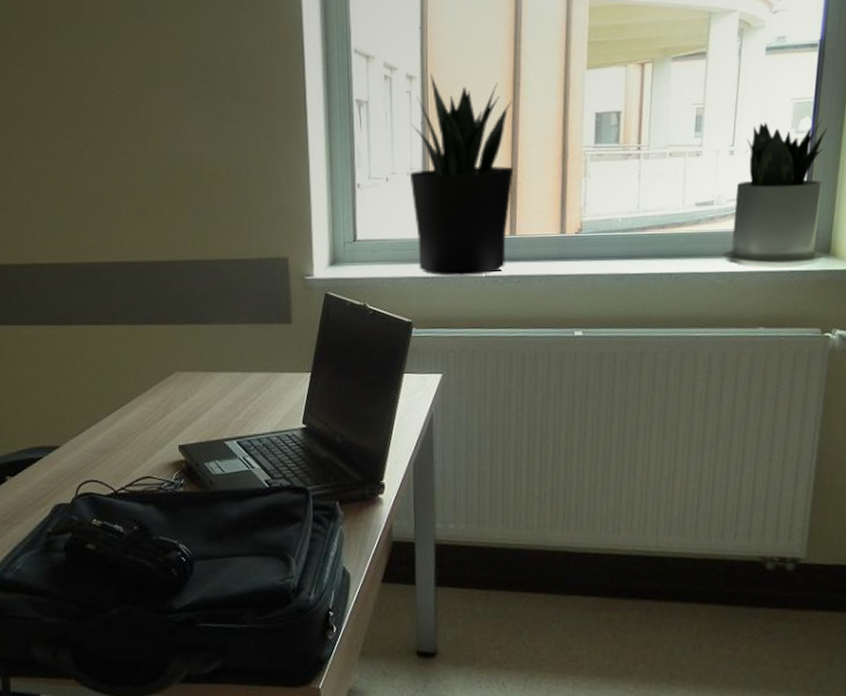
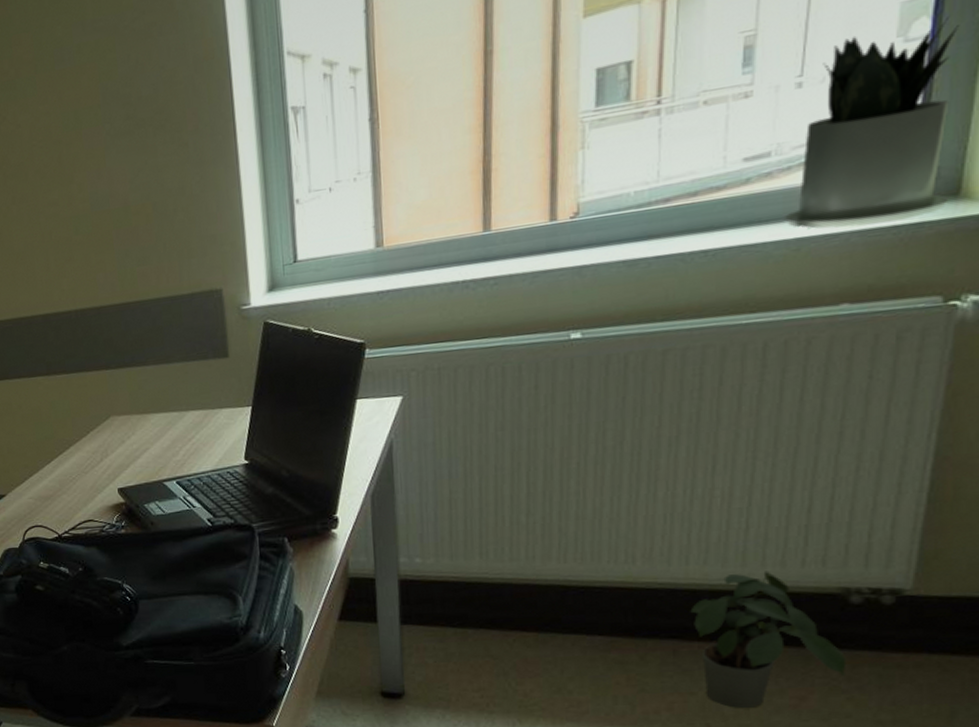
planter: present [409,73,514,278] -> none [356,56,487,289]
potted plant: none [659,541,764,659] -> present [690,571,847,708]

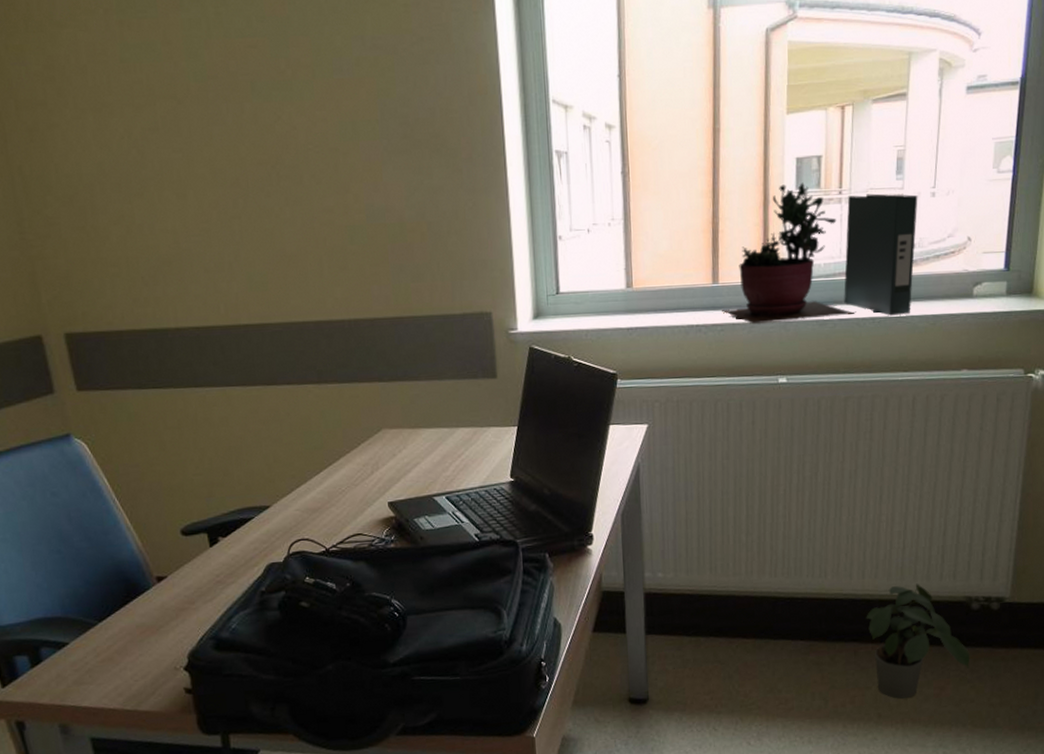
succulent plant: none [495,97,679,274] -> present [722,182,855,325]
binder: none [662,90,776,246] -> present [844,193,918,316]
planter: present [783,16,960,229] -> none [924,159,1030,310]

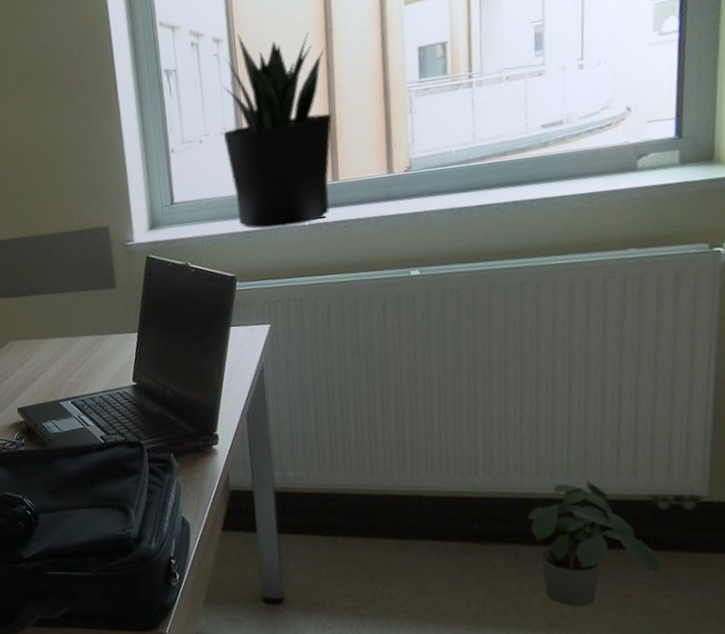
planter: none [611,121,715,328] -> present [222,32,332,229]
succulent plant: present [722,182,855,325] -> none [344,71,495,219]
binder: present [844,193,918,316] -> none [479,69,563,198]

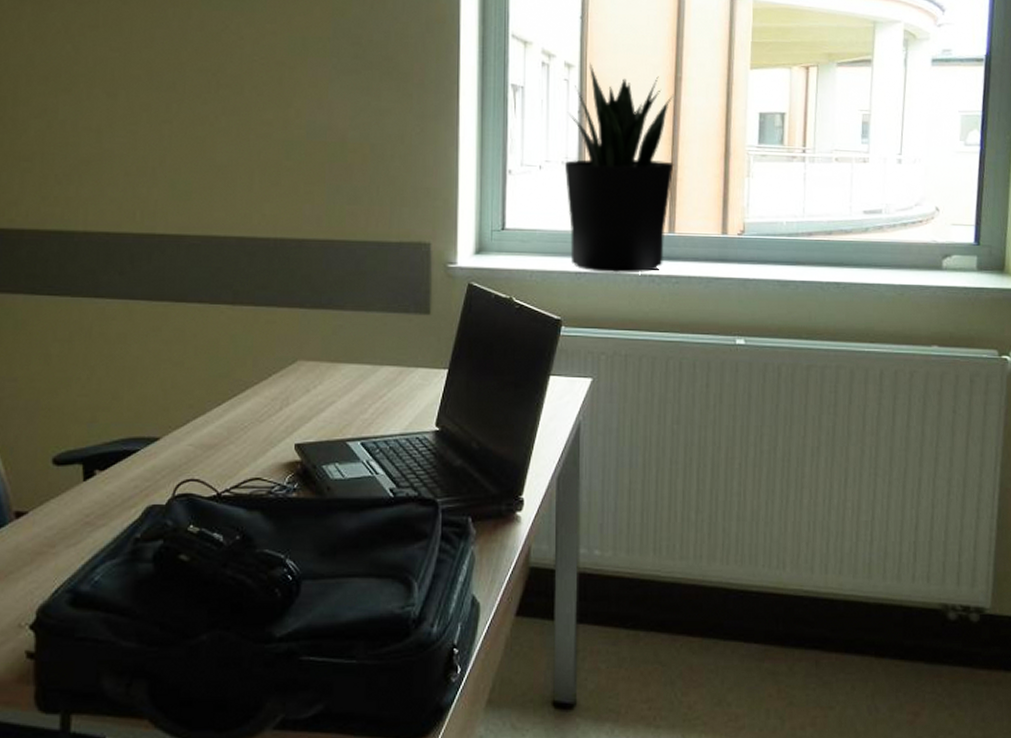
potted plant: present [527,481,661,606] -> none [829,584,948,724]

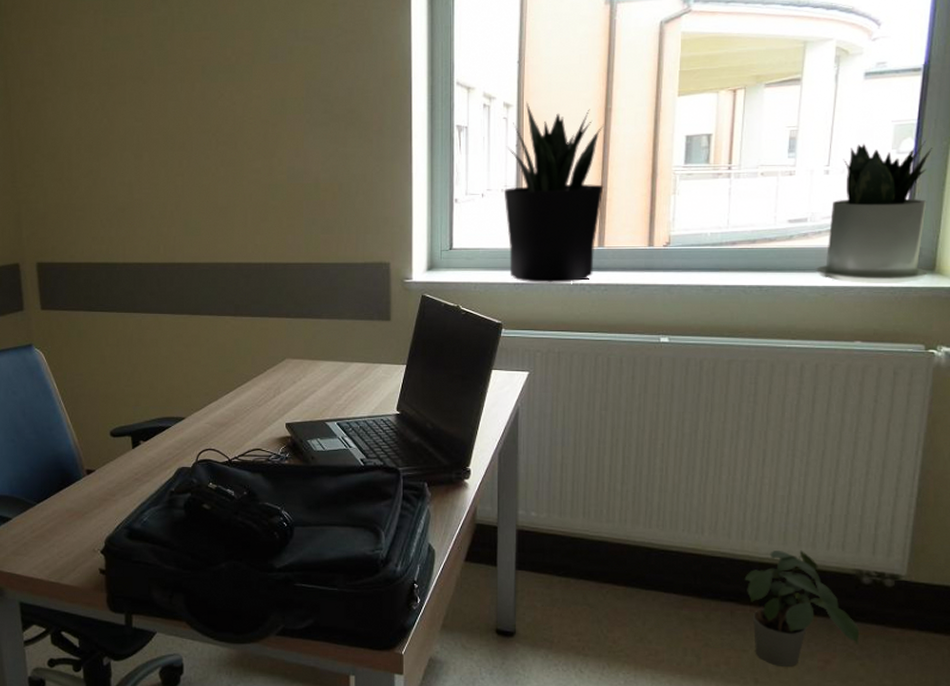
potted plant: none [829,584,948,724] -> present [744,550,860,667]
planter: none [891,132,999,283] -> present [815,141,933,283]

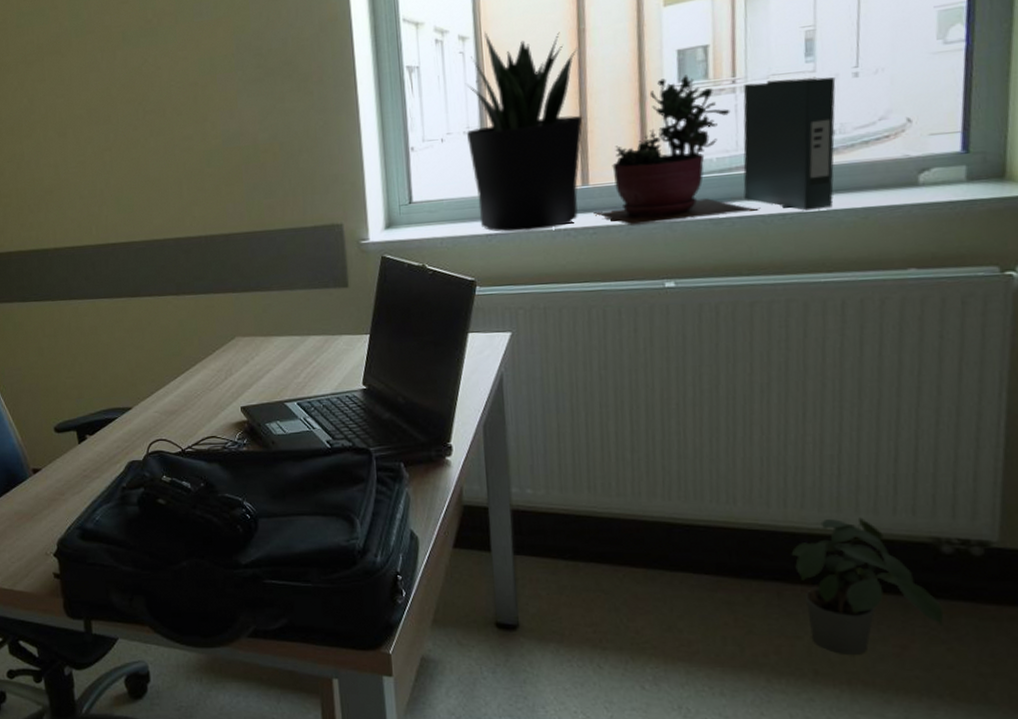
succulent plant: none [606,158,742,287] -> present [594,74,759,227]
binder: none [730,170,811,285] -> present [743,77,836,211]
planter: present [815,141,933,283] -> none [850,25,998,201]

